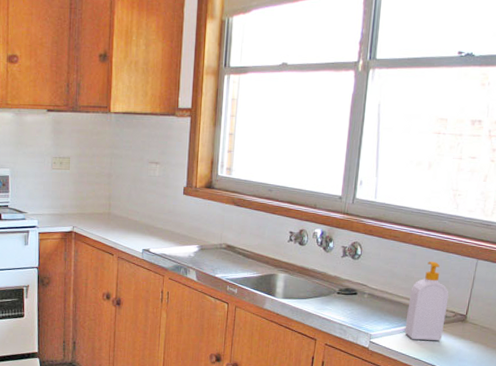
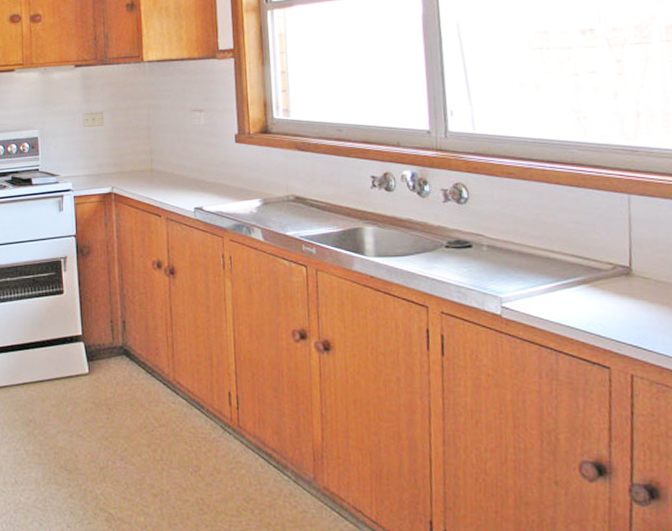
soap bottle: present [404,261,449,341] -> none [544,200,603,302]

